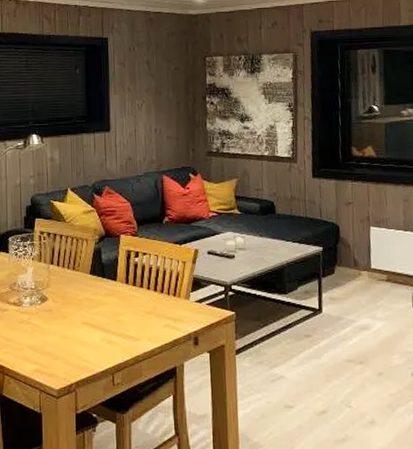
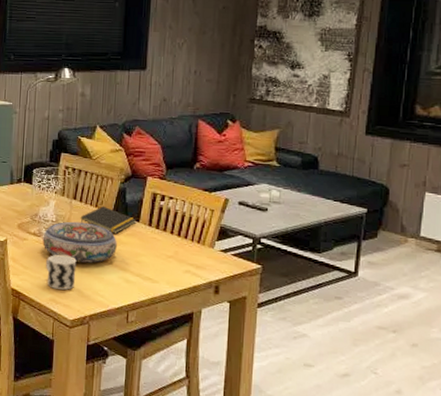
bowl: none [23,286,97,328] -> present [43,221,117,263]
cup: none [27,322,59,359] -> present [45,254,77,290]
notepad: none [59,268,114,295] -> present [80,205,137,233]

